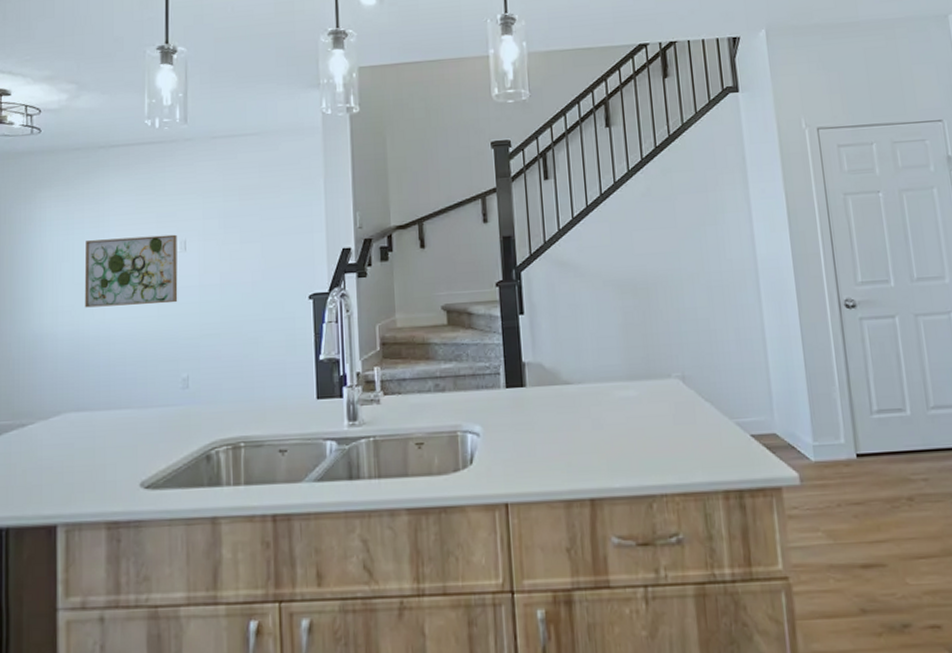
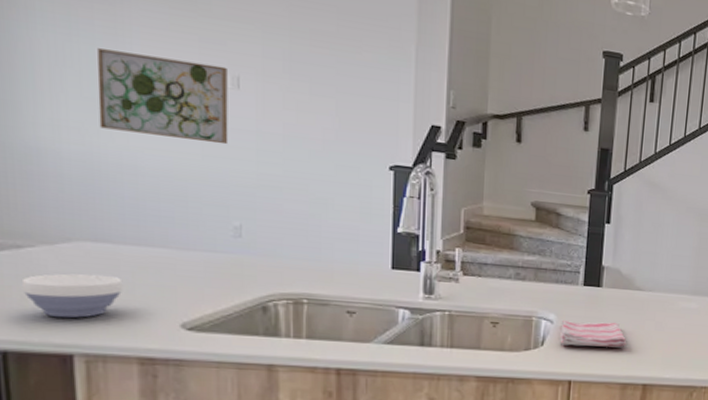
bowl: none [23,442,97,490] -> present [21,273,123,319]
dish towel: none [488,425,564,461] -> present [560,321,627,348]

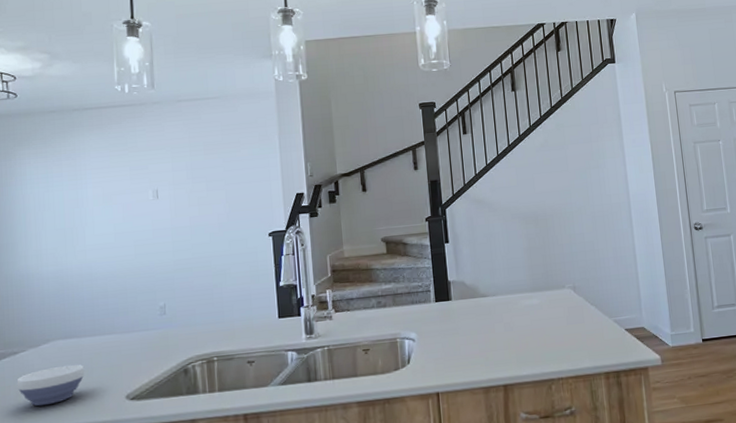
wall art: present [97,48,229,145] -> none [65,184,153,250]
dish towel: present [560,321,627,348] -> none [421,330,482,360]

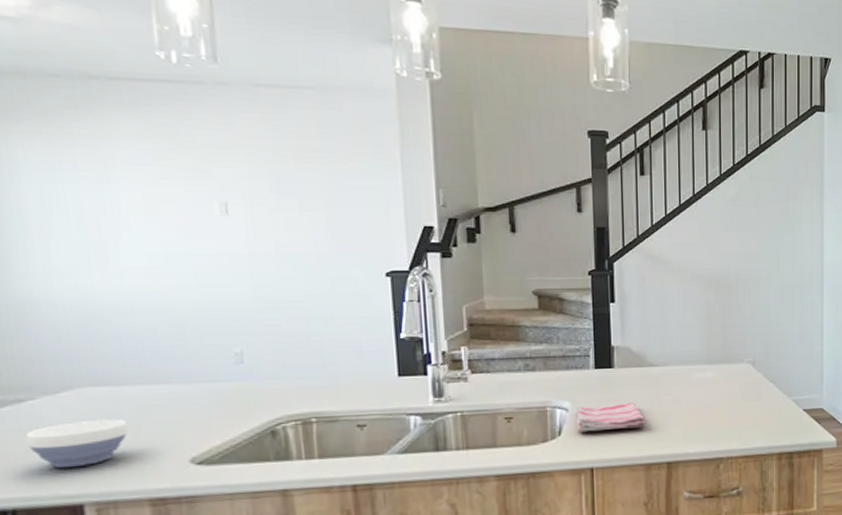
dish towel: none [421,330,482,360] -> present [576,402,646,433]

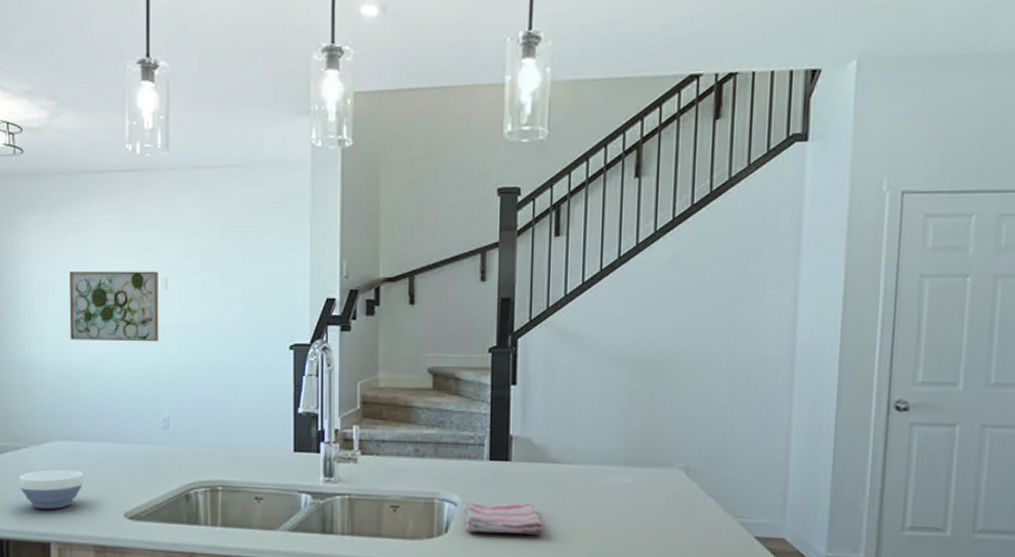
wall art: none [83,192,222,272] -> present [69,271,159,342]

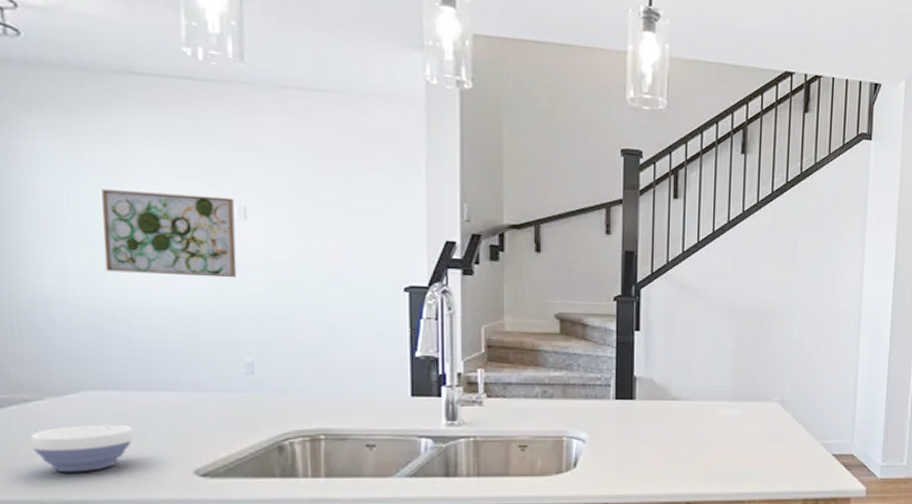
dish towel: present [466,502,545,535] -> none [593,436,666,466]

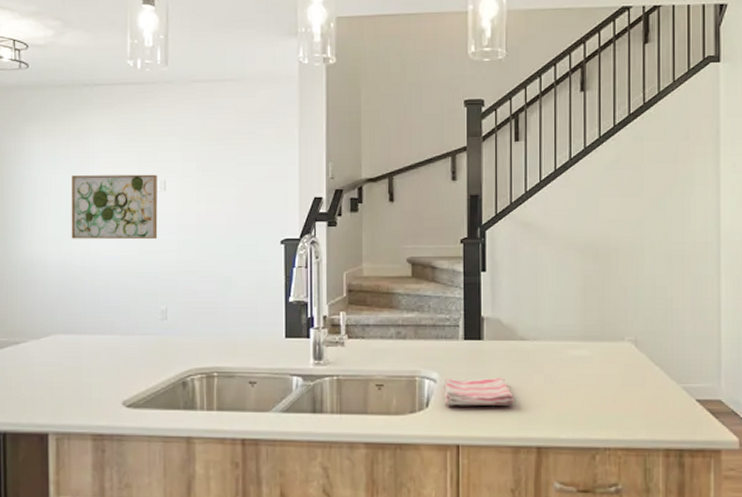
bowl: present [30,424,134,473] -> none [17,362,83,402]
dish towel: none [593,436,666,466] -> present [444,377,515,406]

